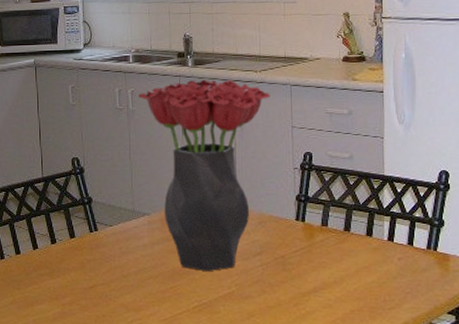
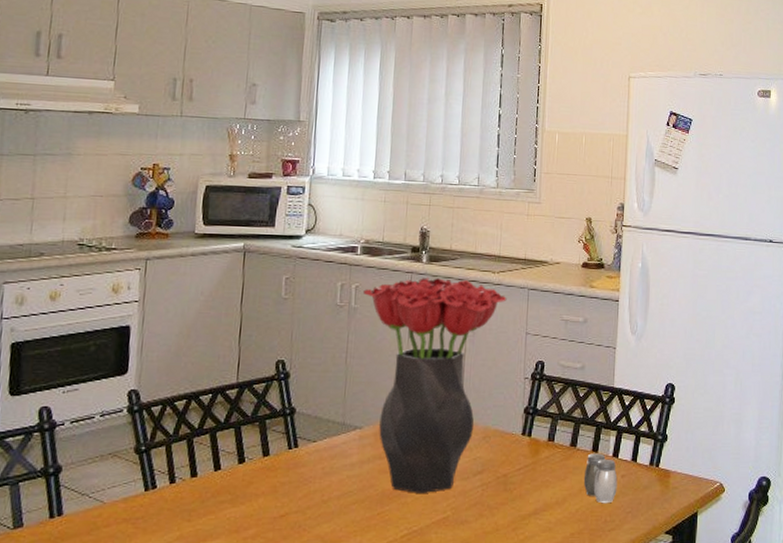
salt and pepper shaker: none [359,237,395,284] -> present [583,453,618,504]

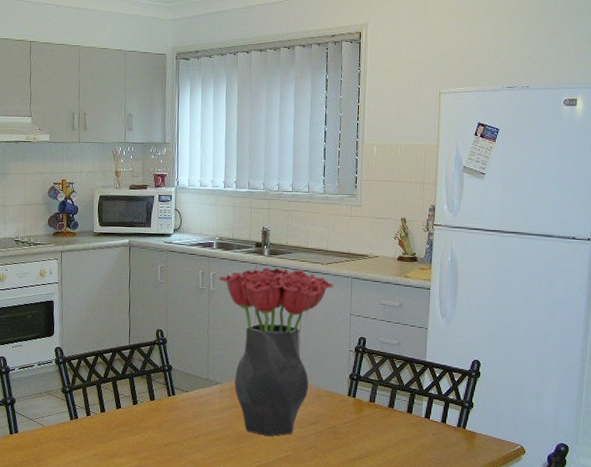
salt and pepper shaker: present [583,453,618,504] -> none [400,414,429,455]

